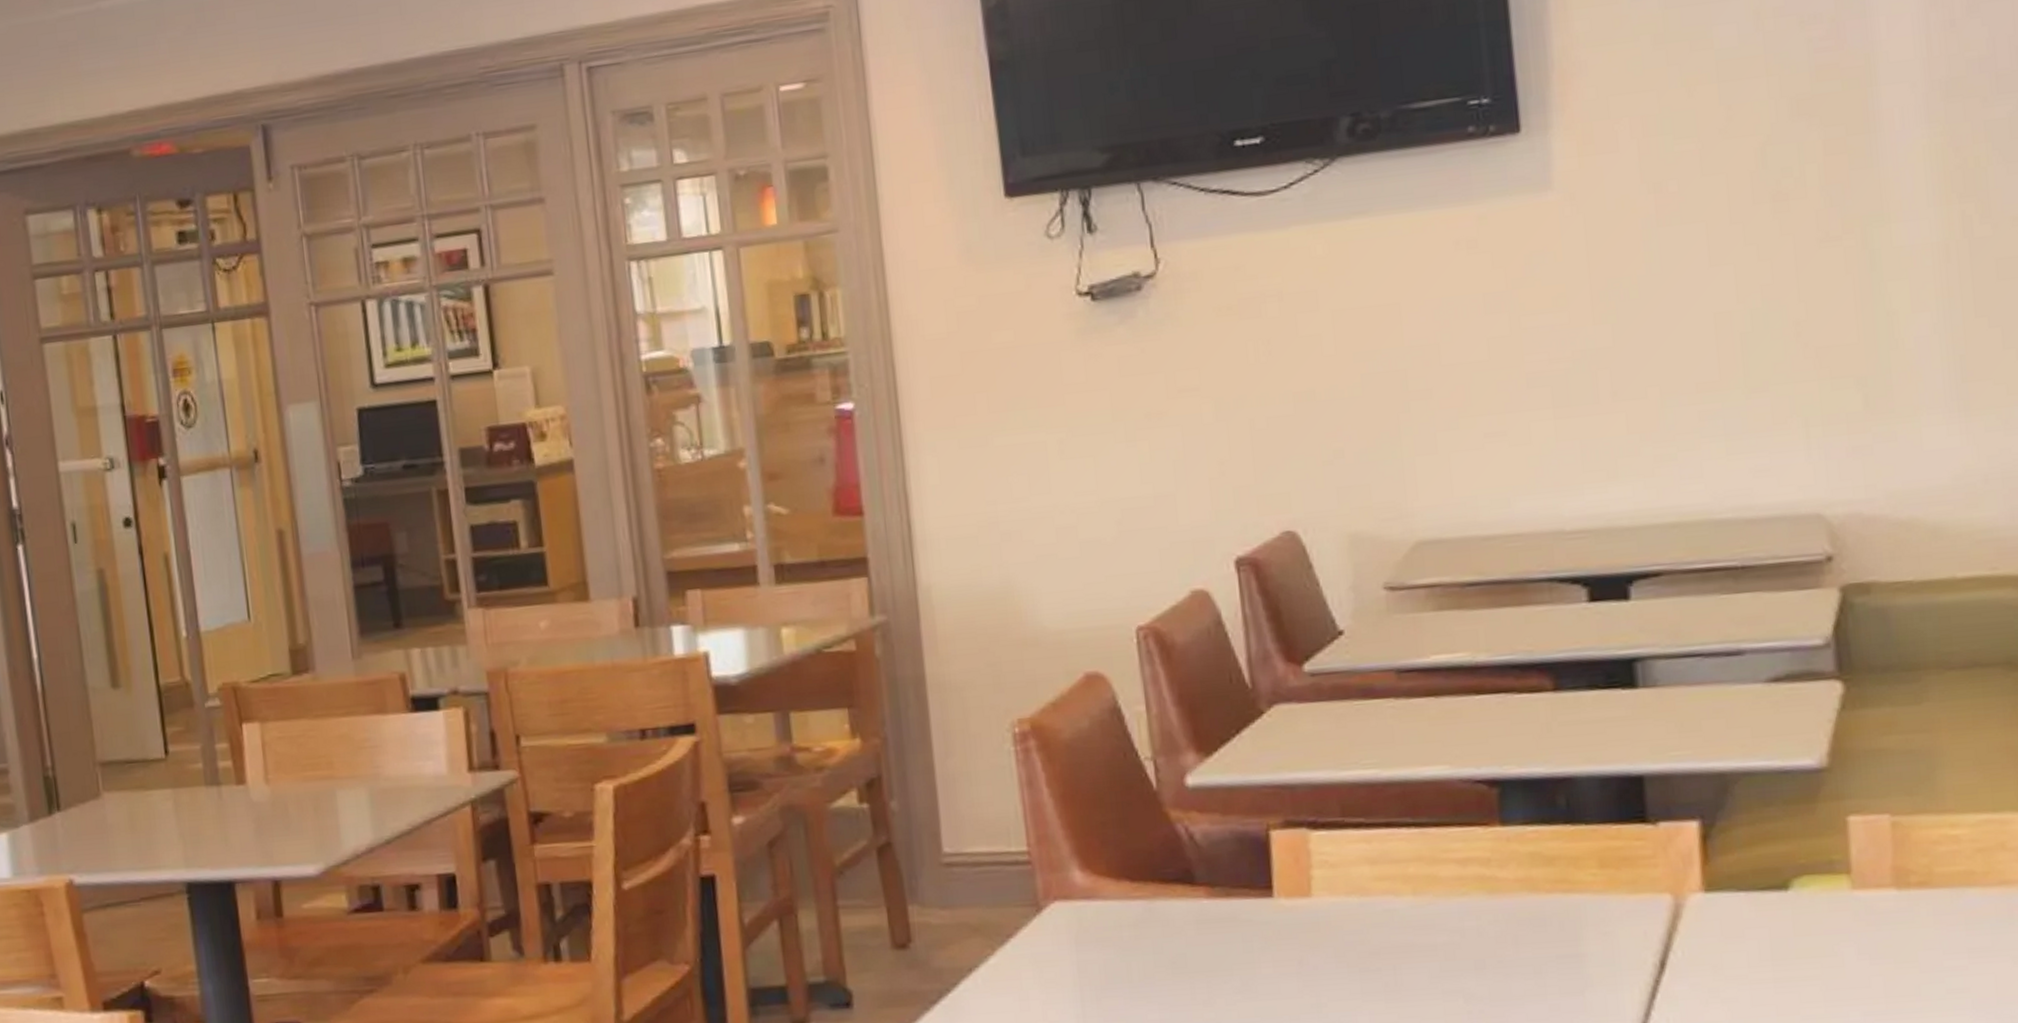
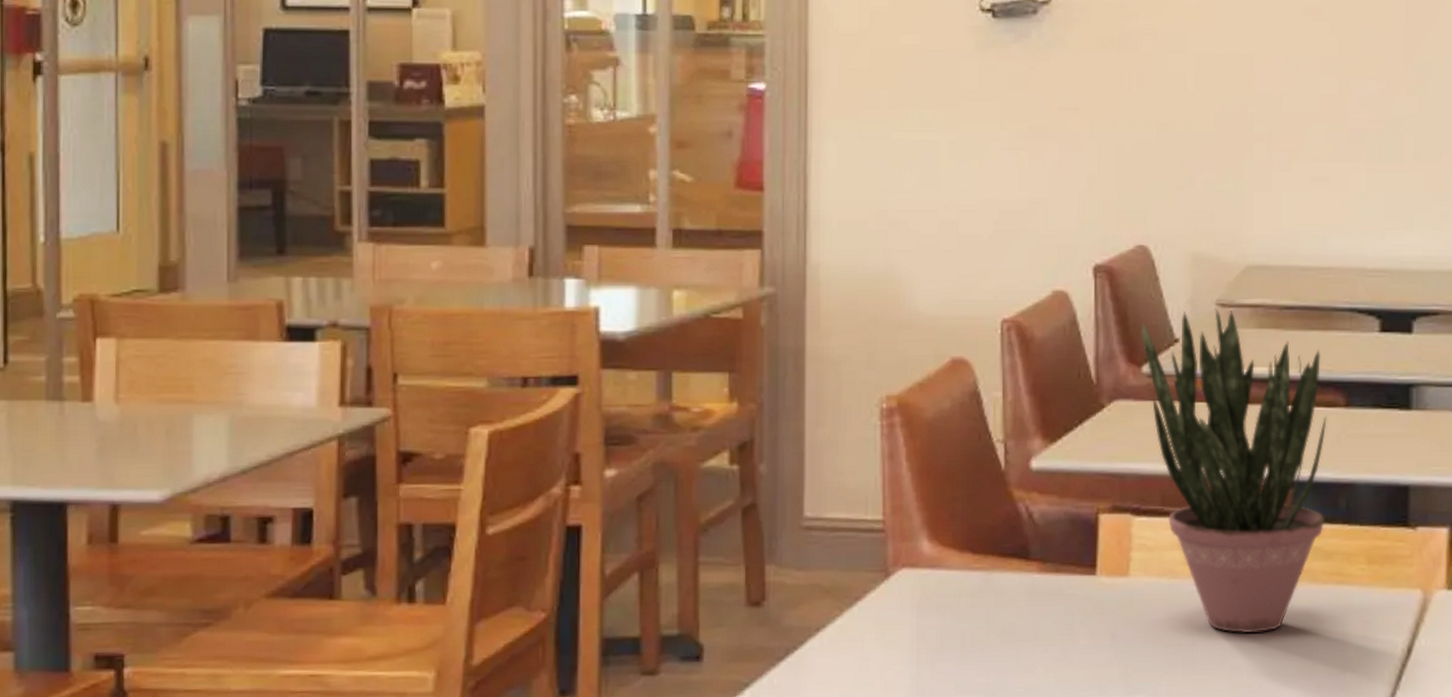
potted plant: none [1296,591,1542,954] -> present [1141,307,1327,634]

